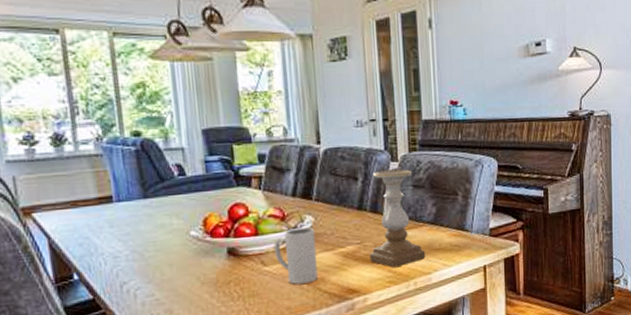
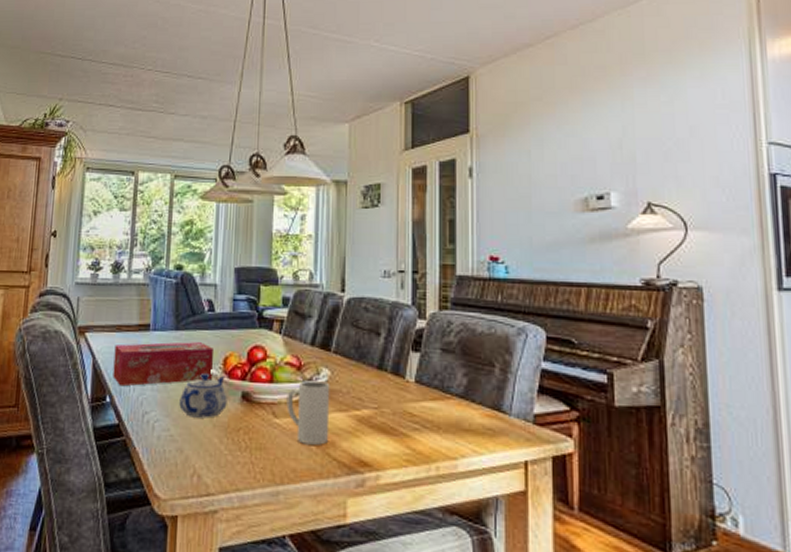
tissue box: none [73,207,195,262] -> present [113,342,215,387]
teapot: none [160,236,213,280] -> present [179,374,227,418]
candle holder: present [370,169,426,268] -> none [387,327,452,445]

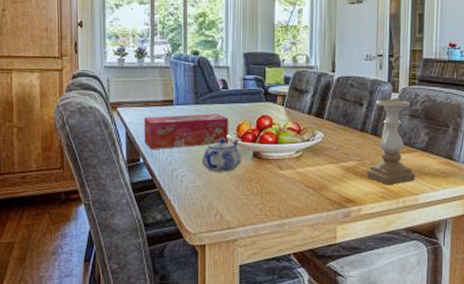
mug: present [286,380,330,445] -> none [289,141,324,189]
candle holder: none [387,327,452,445] -> present [367,99,416,185]

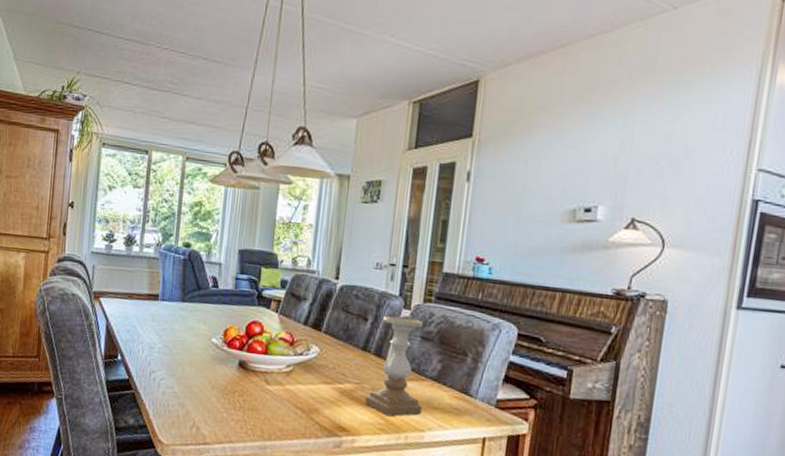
tissue box: present [144,113,229,150] -> none [124,310,217,349]
teapot: present [202,138,241,172] -> none [183,342,226,381]

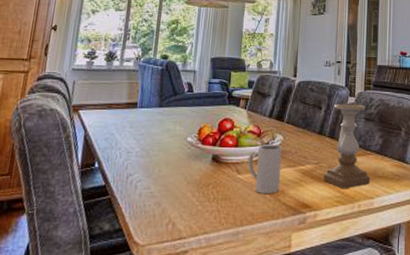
mug: none [278,355,319,411] -> present [248,145,283,194]

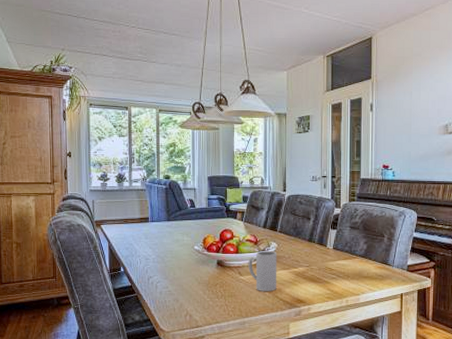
candle holder: present [324,103,371,189] -> none [315,214,356,288]

